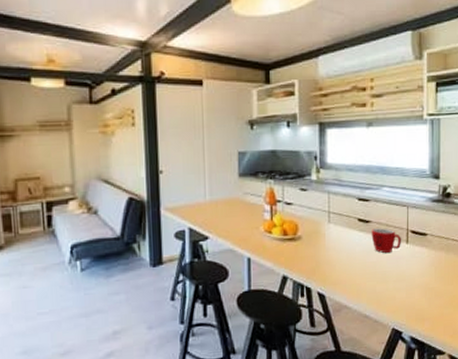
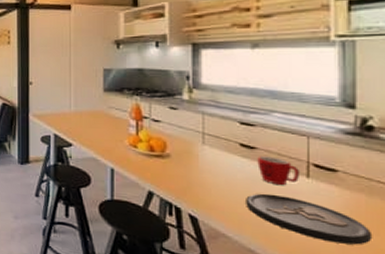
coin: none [363,262,449,297] -> present [246,193,373,245]

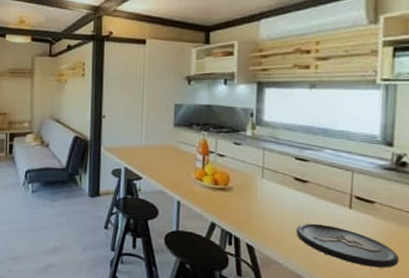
mug: present [257,156,301,186] -> none [308,189,344,216]

